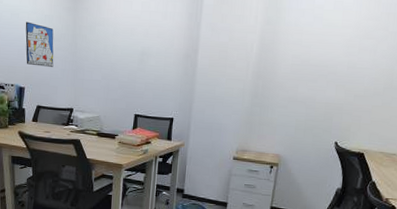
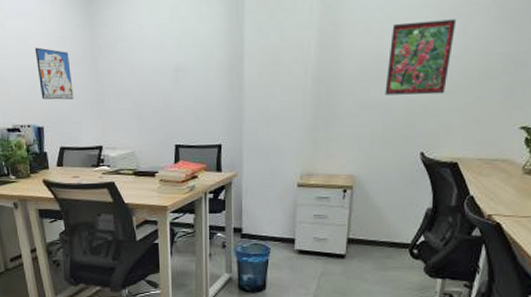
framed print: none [309,37,370,97] -> present [385,19,457,96]

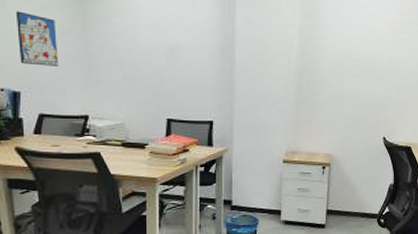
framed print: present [385,19,457,96] -> none [354,32,405,91]

